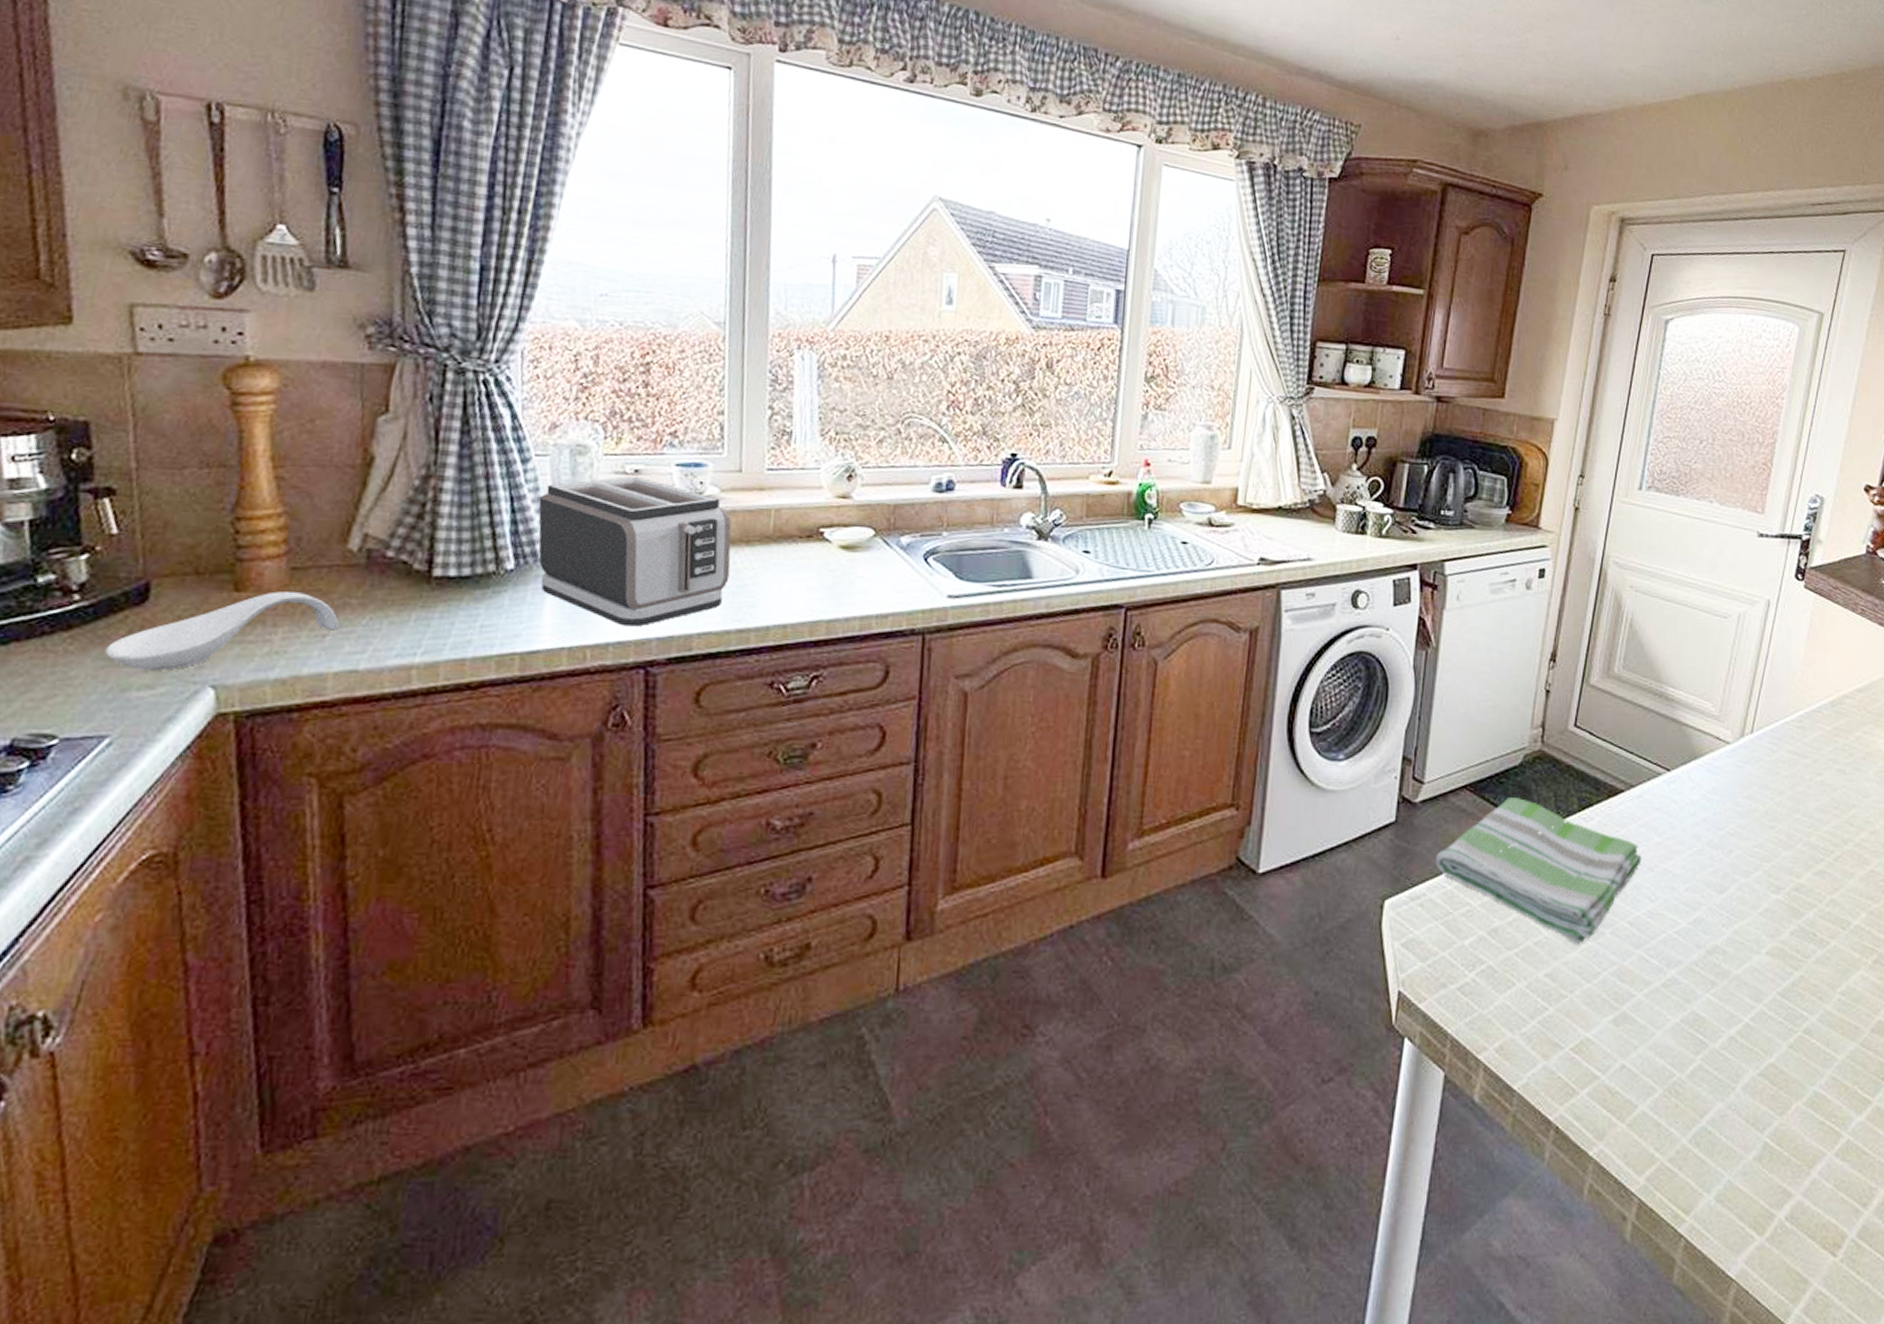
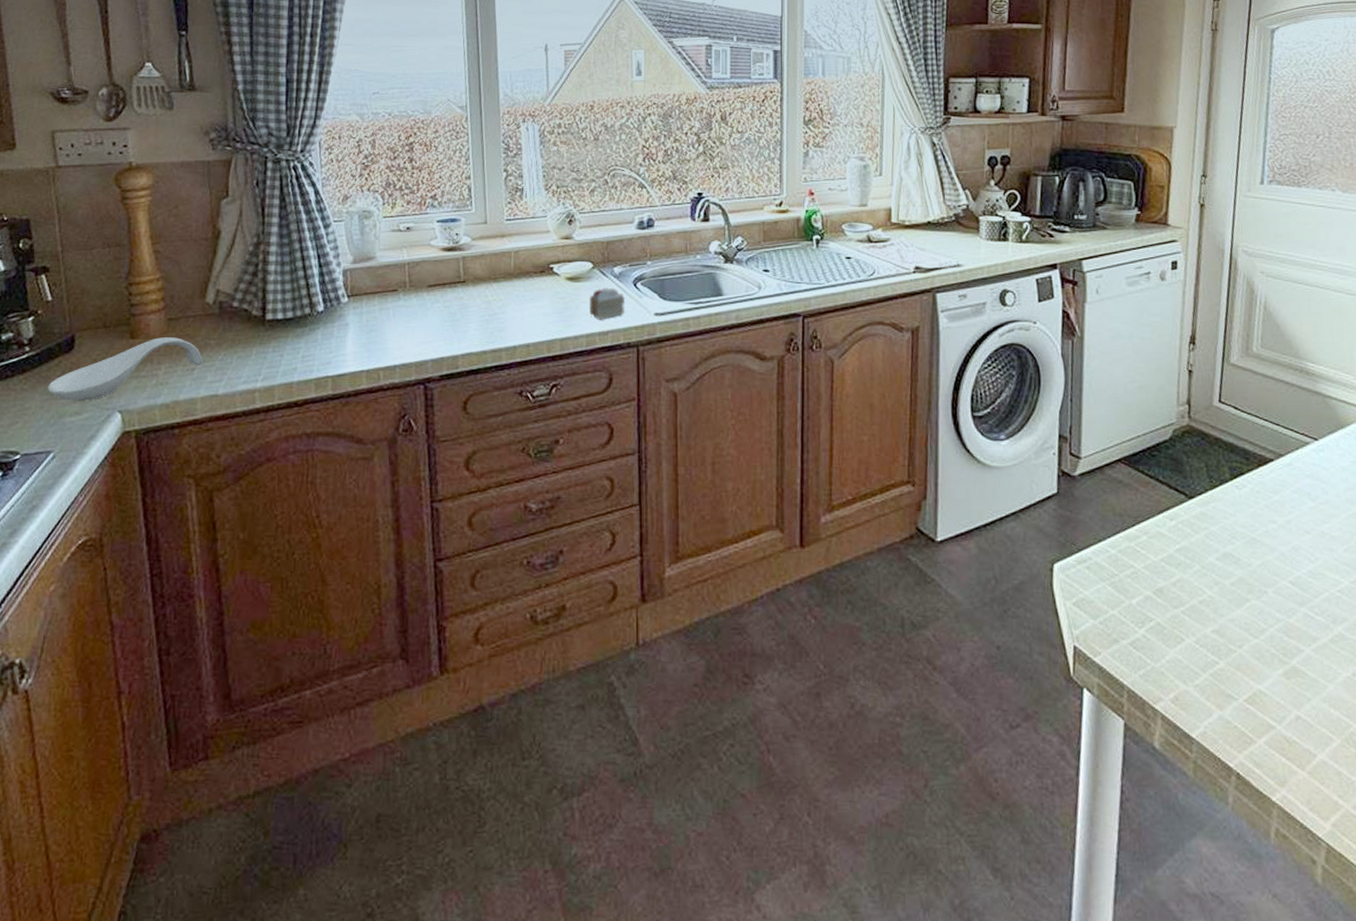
toaster: present [538,476,732,627] -> none [338,232,483,351]
cake slice: none [866,560,912,600] -> present [590,287,625,320]
dish towel: present [1436,797,1642,944] -> none [1098,469,1297,603]

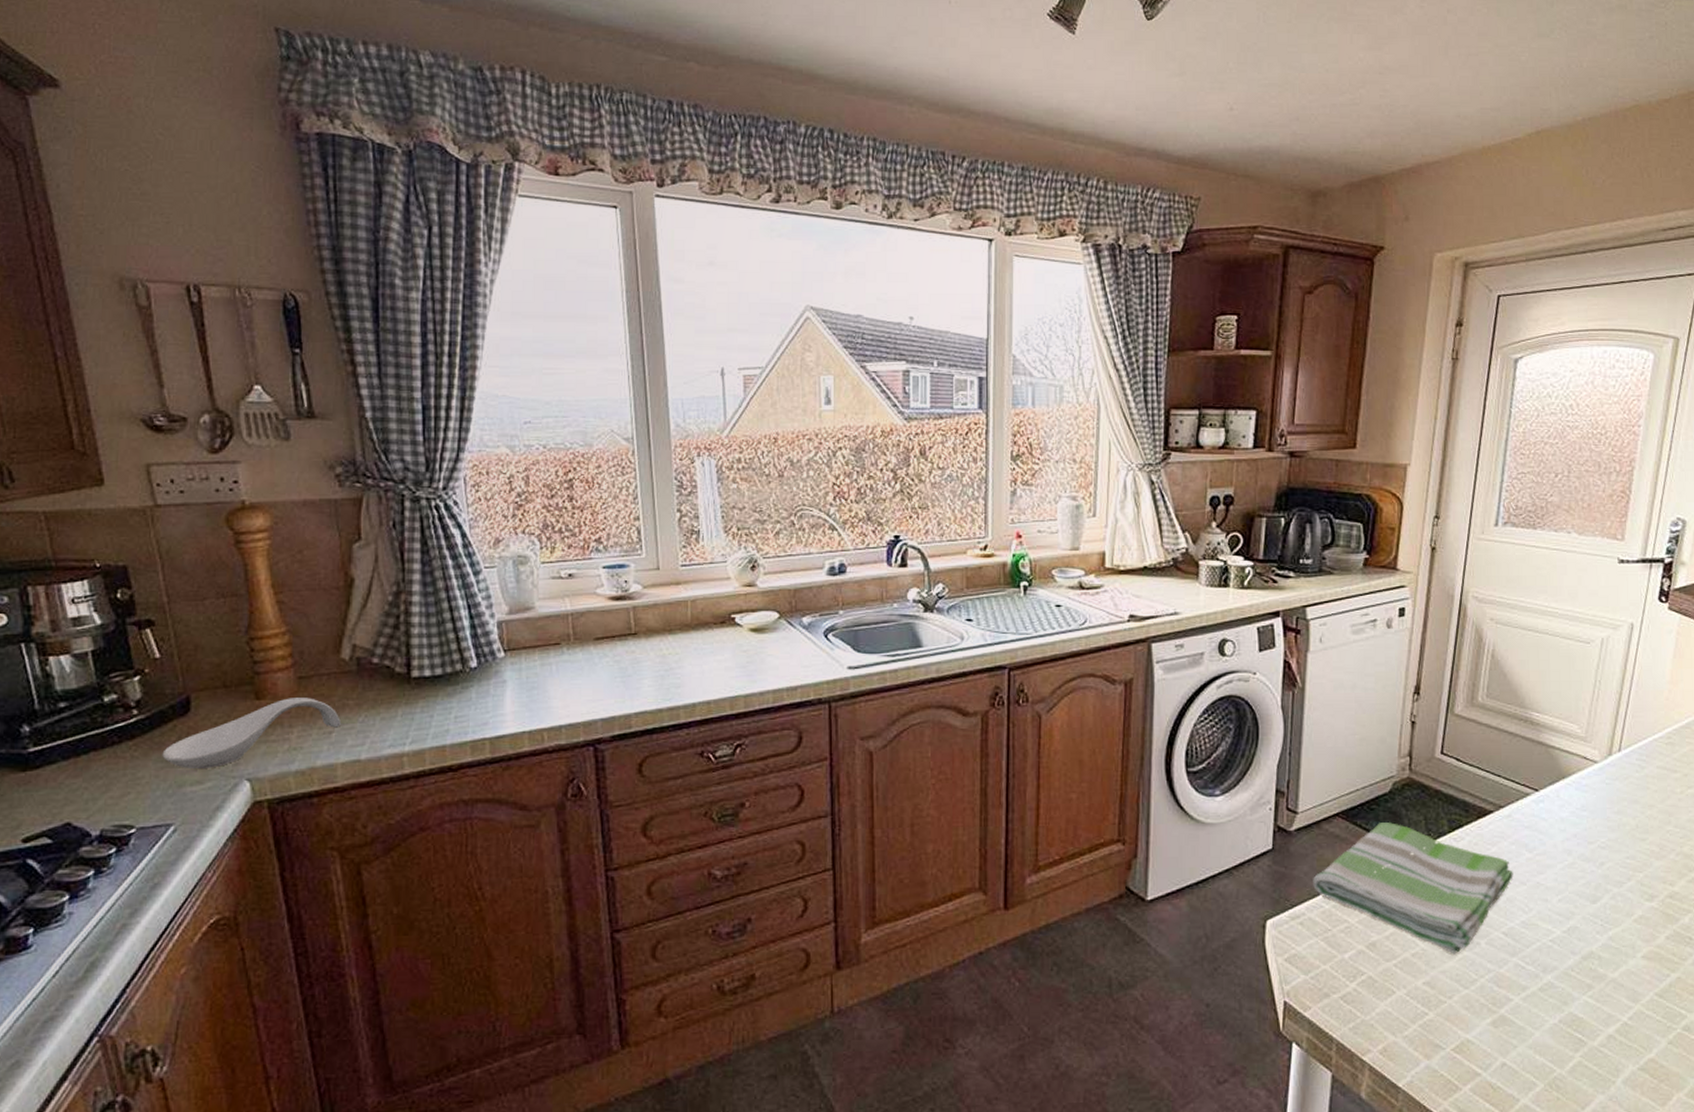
cake slice: present [590,287,625,320] -> none [776,639,816,674]
dish towel: none [1098,469,1297,603] -> present [1313,822,1513,955]

